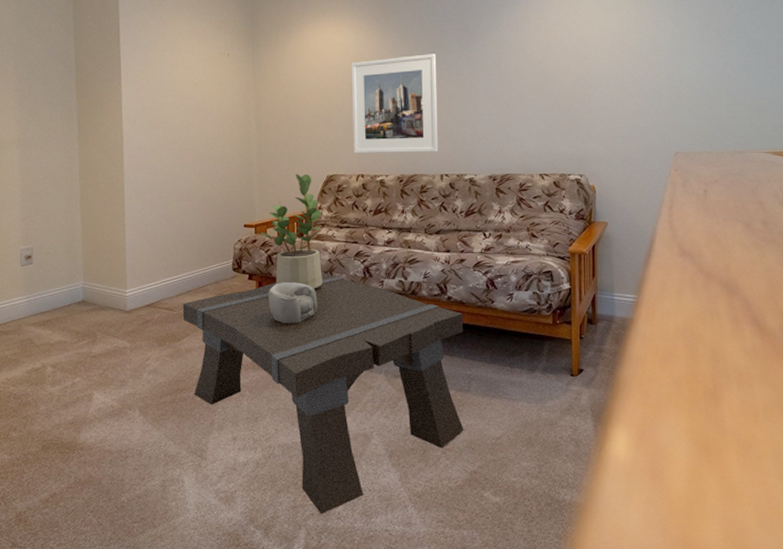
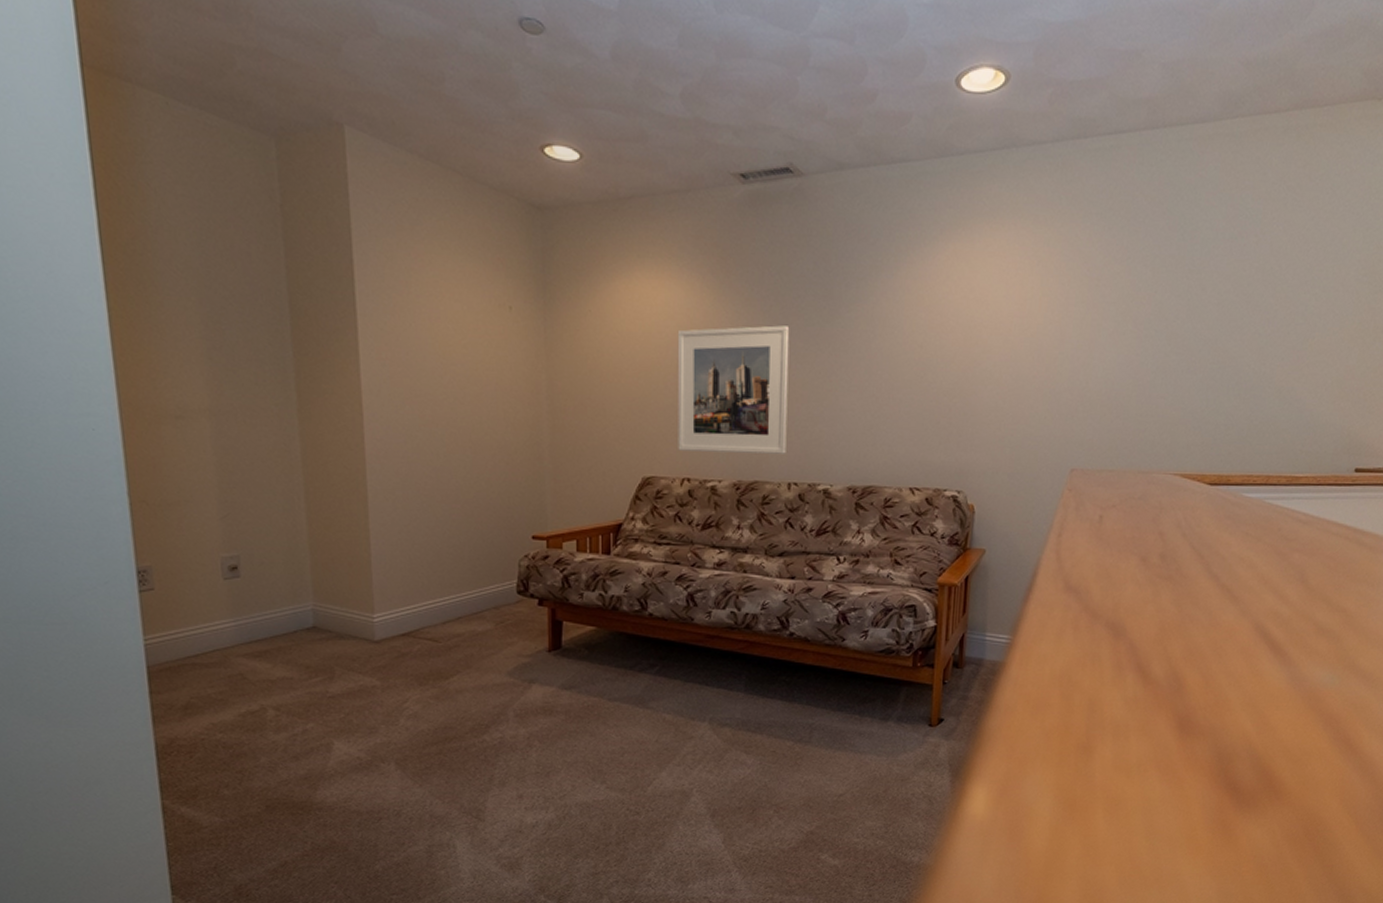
coffee table: present [182,273,464,514] -> none [450,599,808,882]
potted plant: present [261,173,322,289] -> none [554,473,634,620]
decorative bowl: present [268,282,318,324] -> none [564,610,628,661]

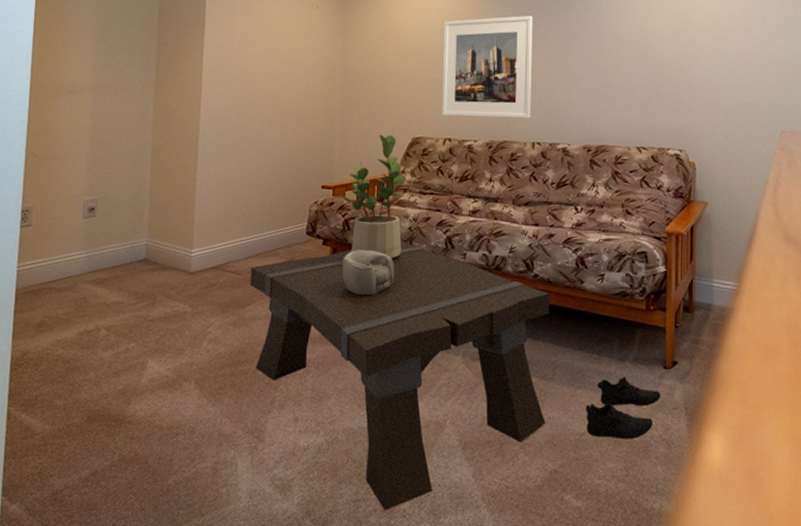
coffee table: none [450,599,808,882] -> present [249,241,550,511]
potted plant: none [554,473,634,620] -> present [339,134,404,259]
decorative bowl: none [564,610,628,661] -> present [342,250,395,296]
shoe: none [844,735,925,798] -> present [585,375,662,440]

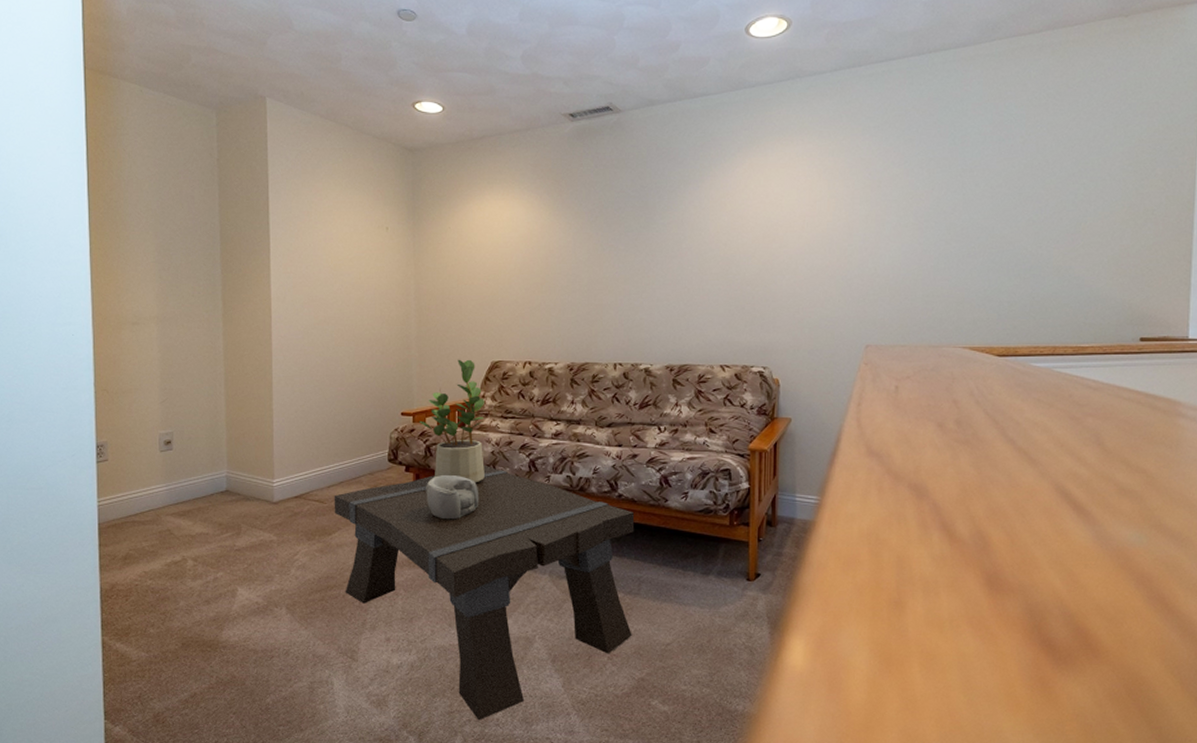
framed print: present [442,16,533,119] -> none [519,233,613,339]
shoe: present [585,375,662,440] -> none [671,588,745,648]

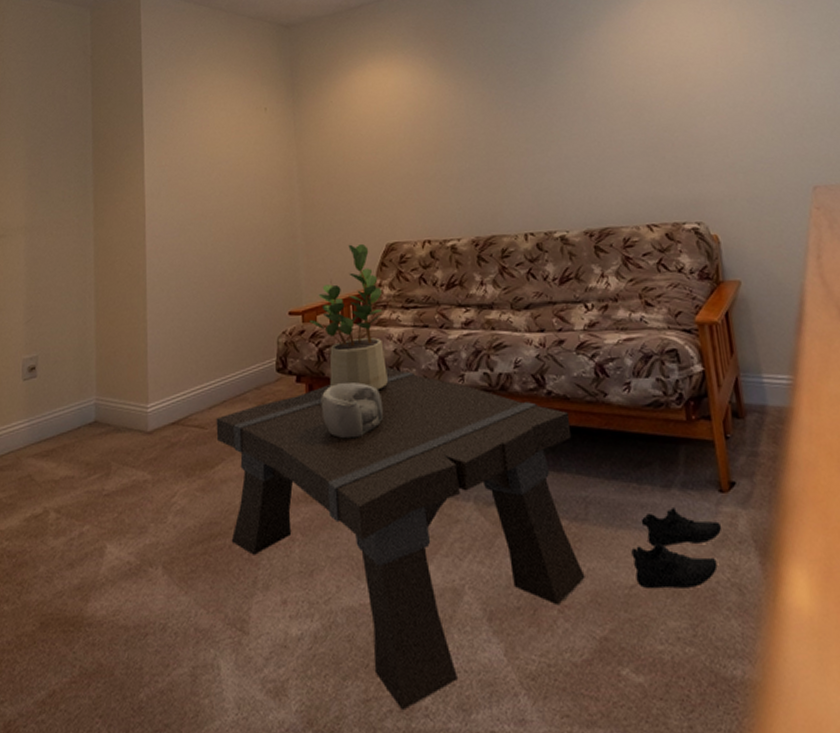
shoe: none [671,588,745,648] -> present [631,506,723,589]

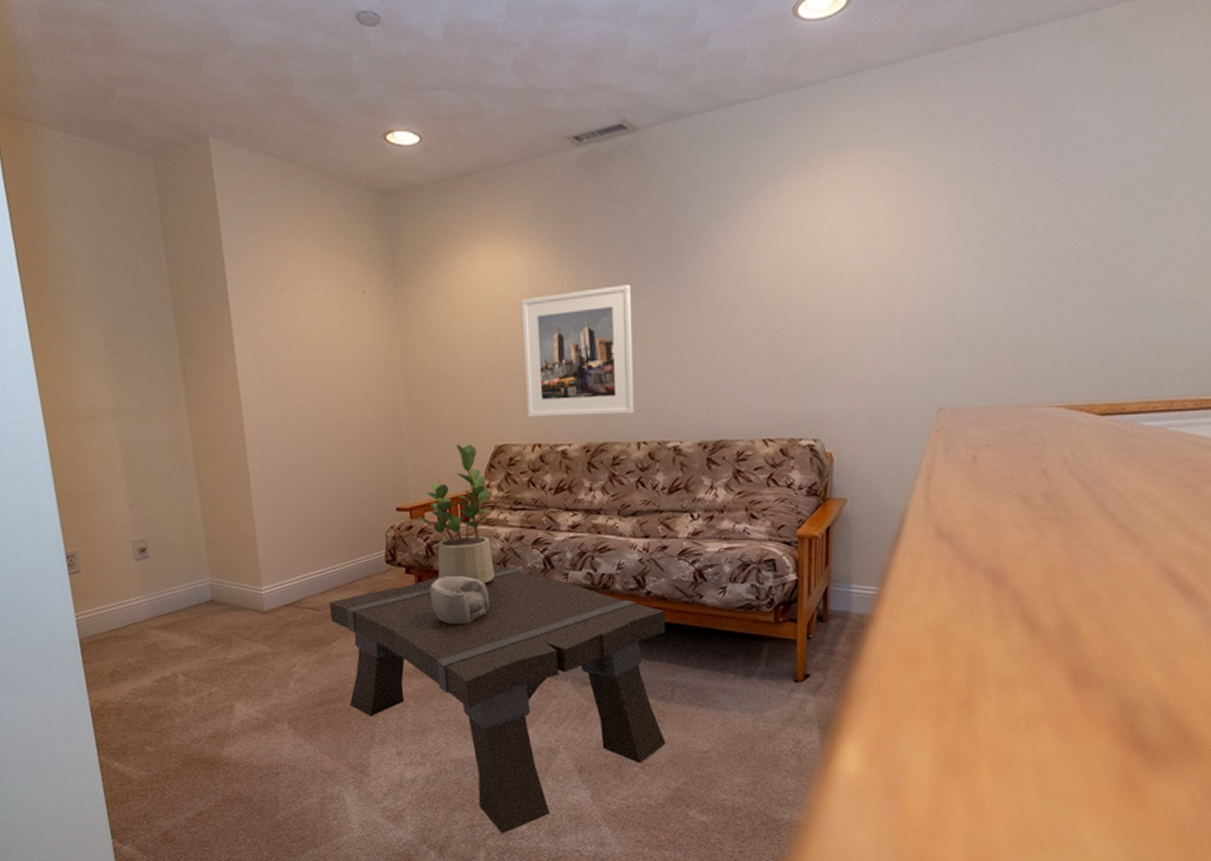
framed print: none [407,89,519,215] -> present [521,285,634,417]
shoe: present [631,506,723,589] -> none [709,691,792,754]

